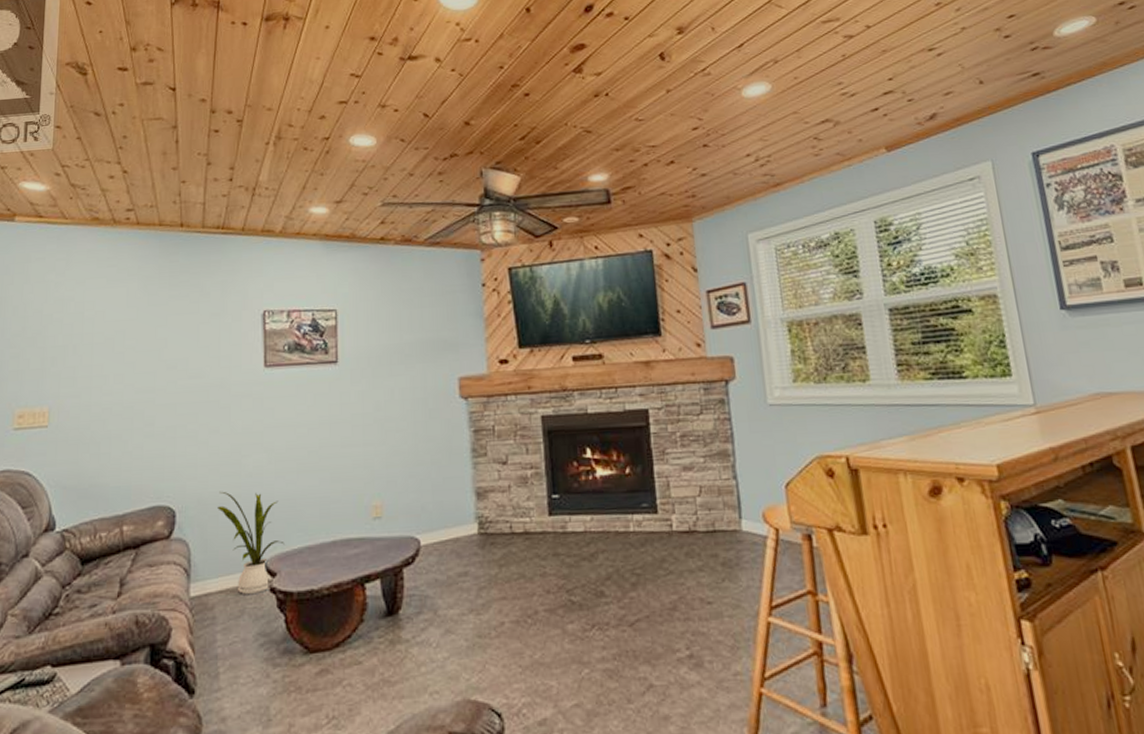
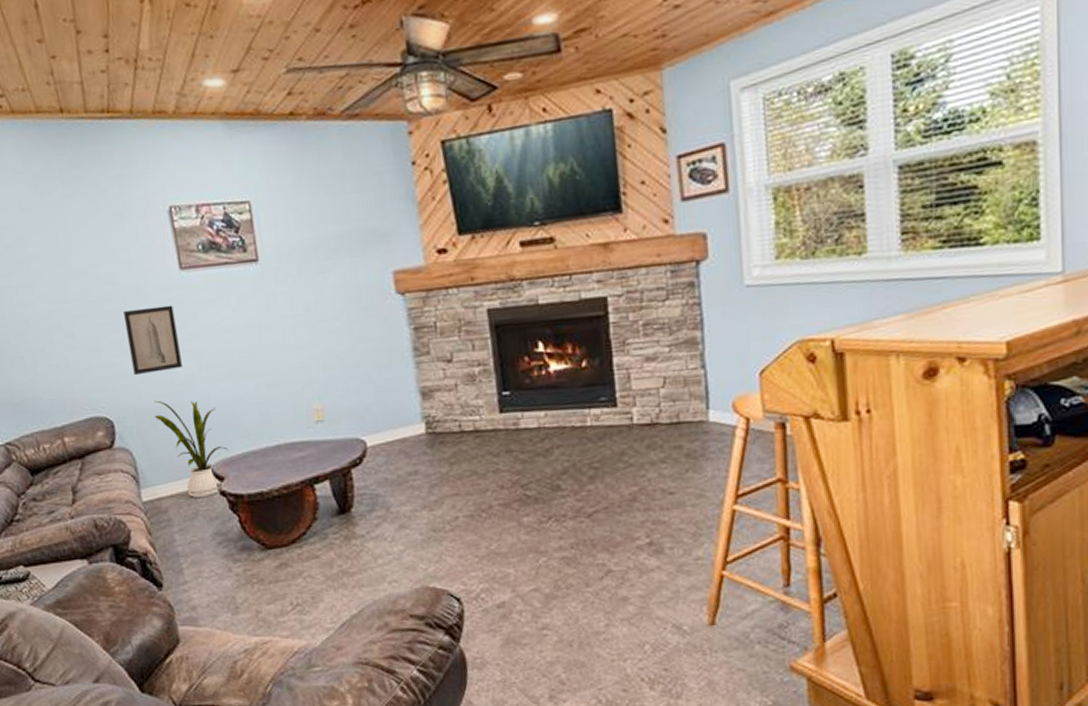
wall art: none [204,399,252,466] -> present [124,305,183,376]

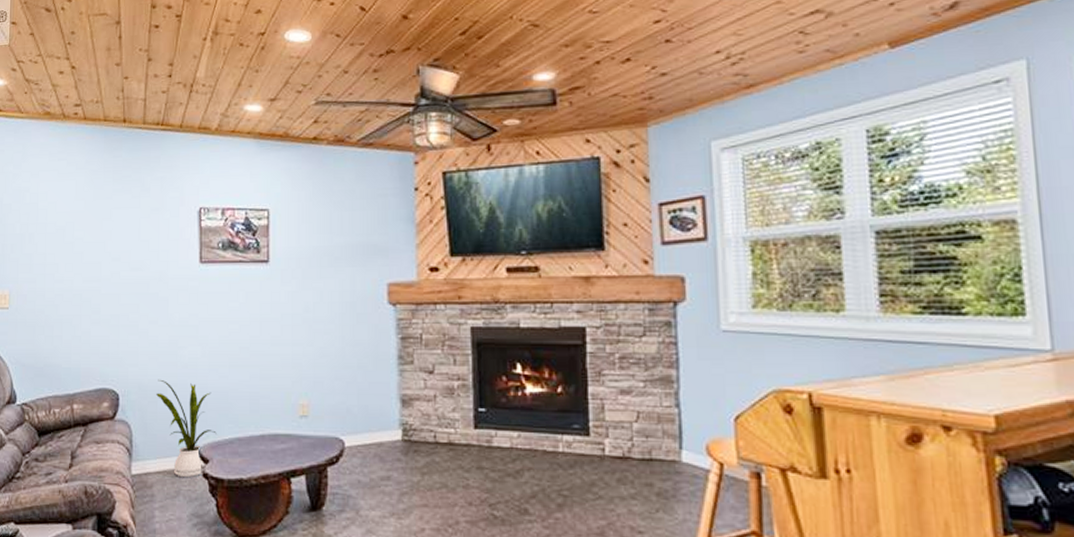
wall art: present [124,305,183,376] -> none [145,293,188,354]

